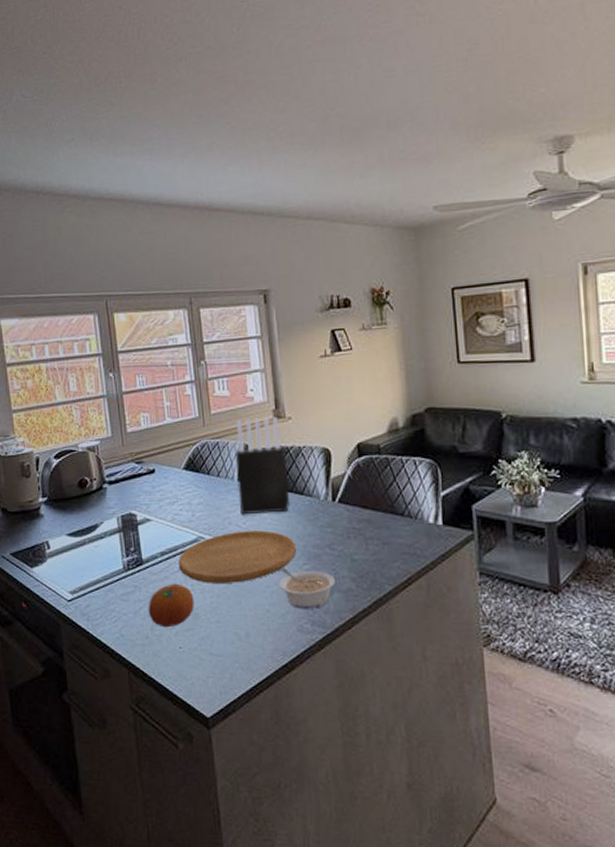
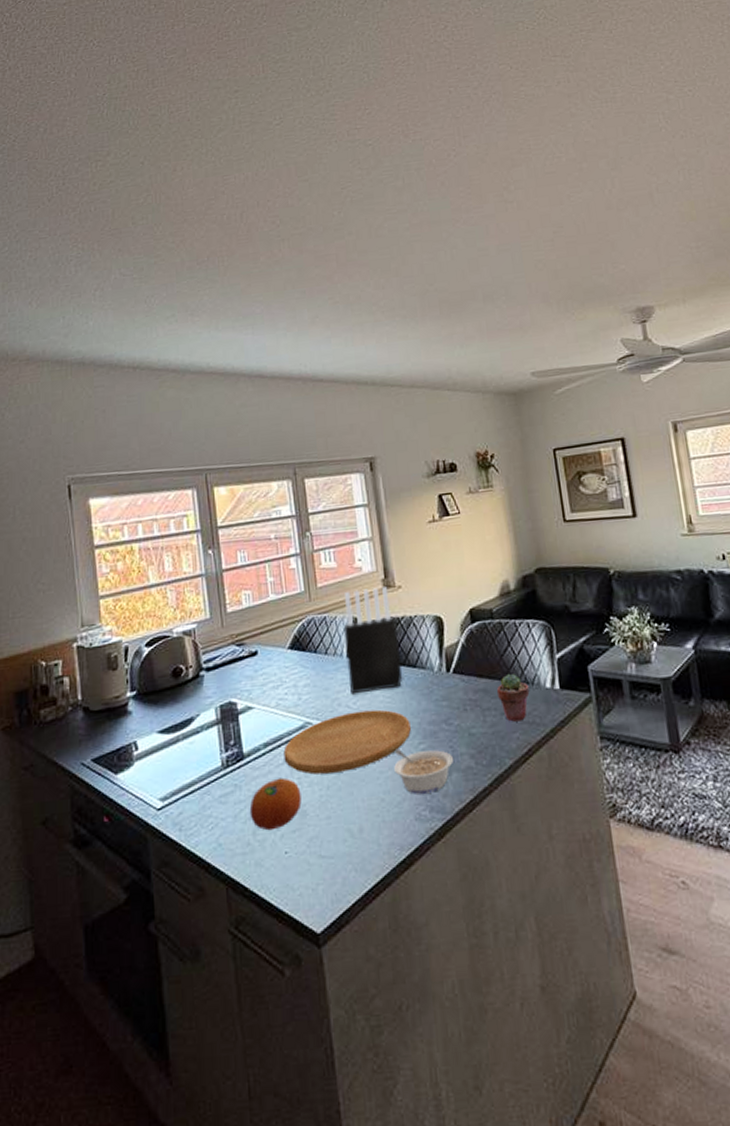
potted succulent: none [380,506,413,552] -> present [496,673,530,722]

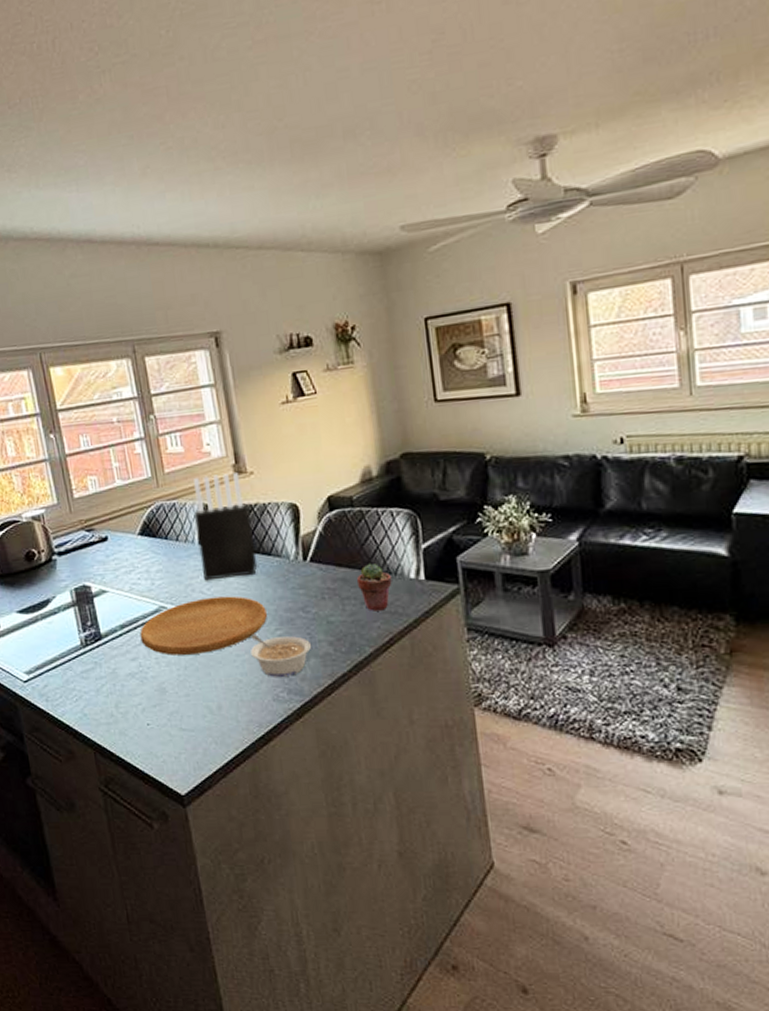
fruit: present [249,777,302,831] -> none [110,657,161,705]

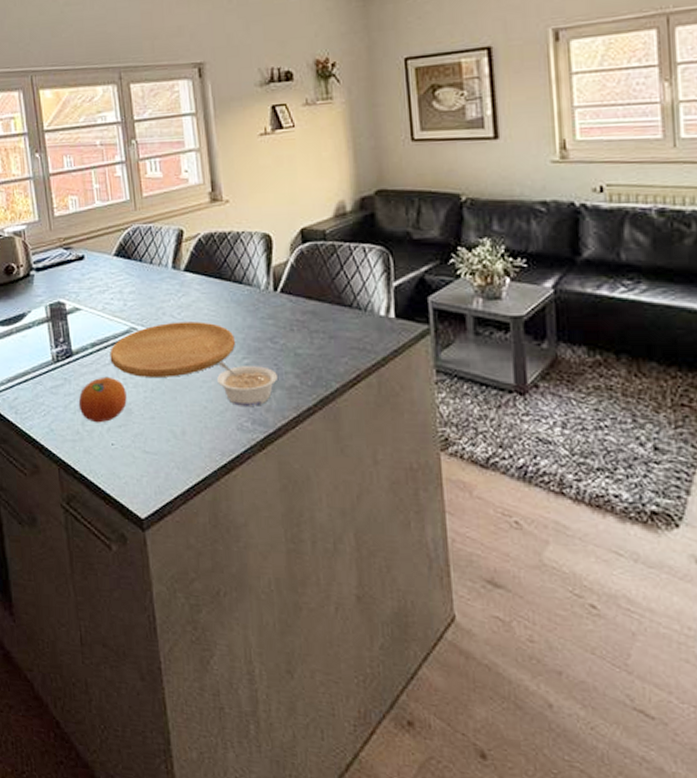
fruit: none [110,657,161,705] -> present [78,376,127,423]
knife block: present [193,473,258,581] -> none [168,200,229,305]
potted succulent: present [356,563,392,612] -> none [326,297,362,346]

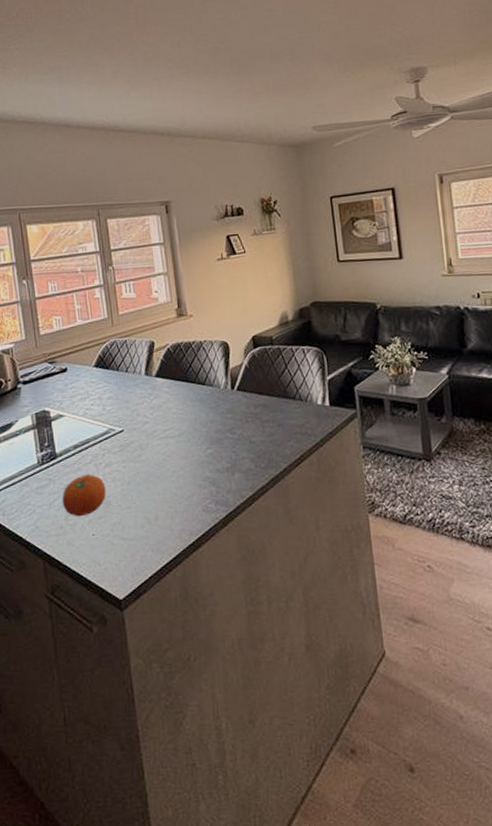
cutting board: present [110,322,235,377] -> none [90,419,200,472]
legume: present [217,361,277,406] -> none [185,452,236,490]

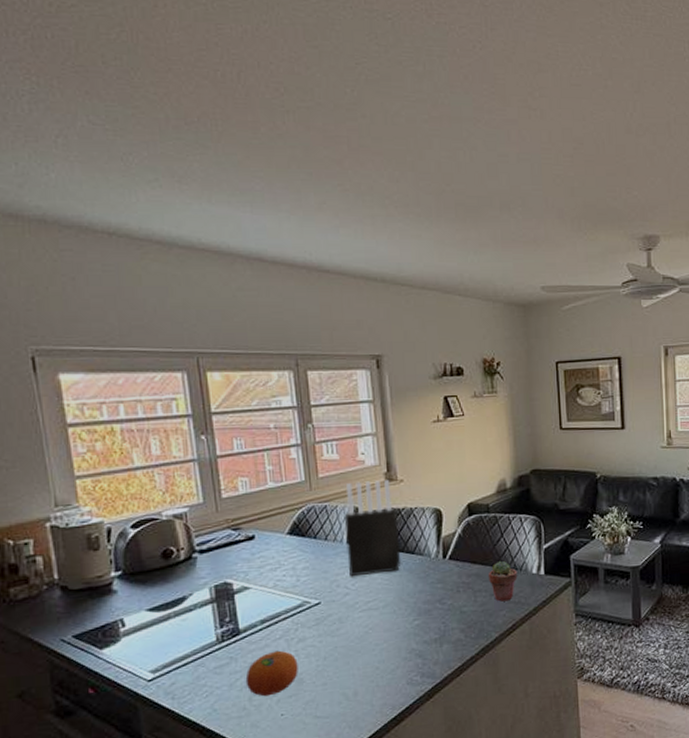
knife block: none [141,315,194,407] -> present [344,480,401,577]
potted succulent: none [274,391,303,433] -> present [488,560,518,602]

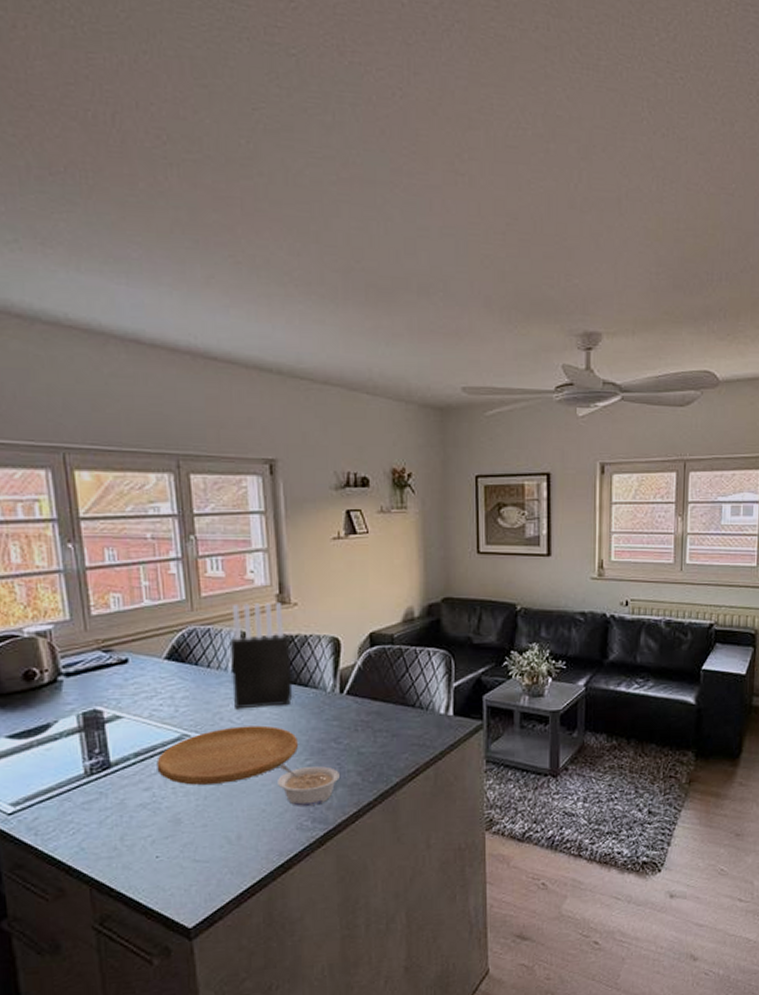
fruit: present [245,650,298,697] -> none [116,787,176,837]
cutting board: none [281,590,407,647] -> present [156,725,298,785]
legume: none [389,624,445,663] -> present [278,764,339,806]
potted succulent: present [488,560,518,602] -> none [390,698,423,744]

